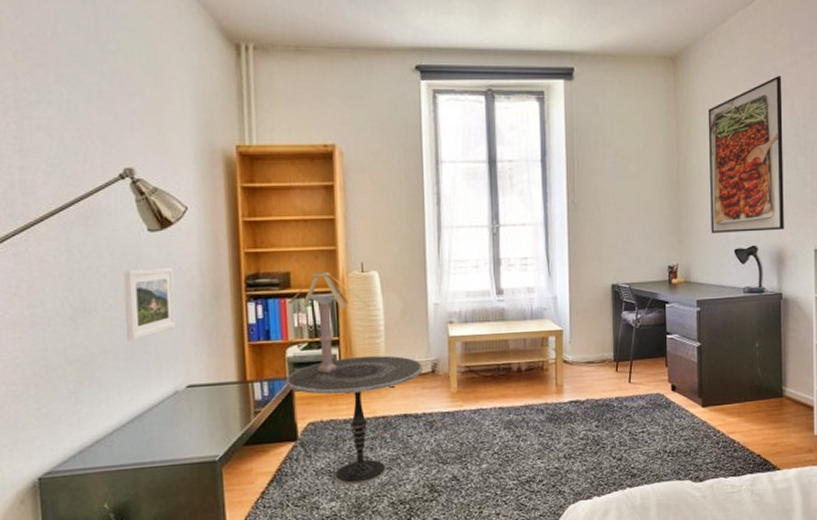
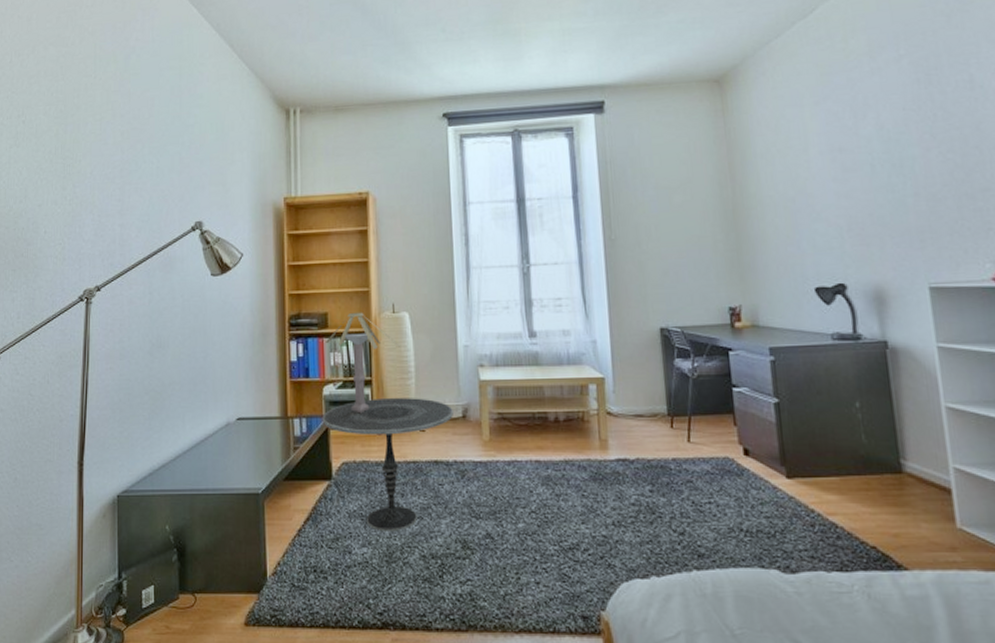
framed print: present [123,267,176,342] -> none [191,307,230,375]
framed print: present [708,76,784,233] -> none [766,87,882,269]

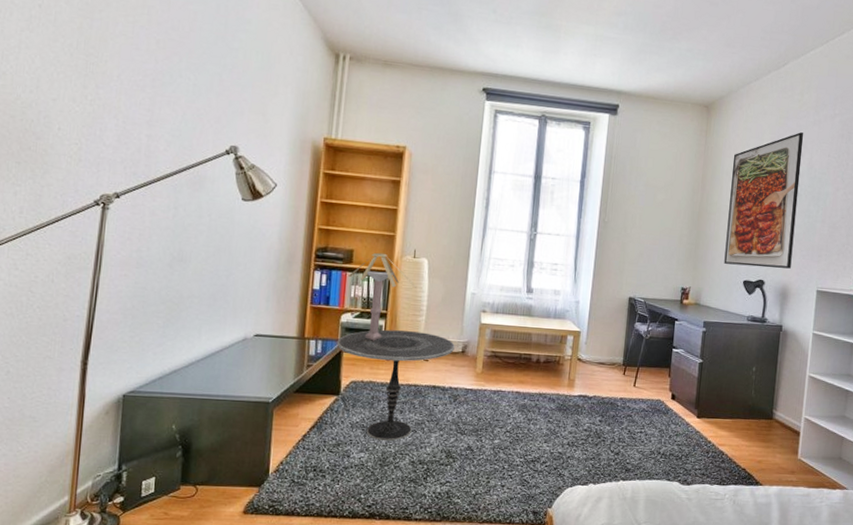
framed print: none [766,87,882,269] -> present [724,132,804,269]

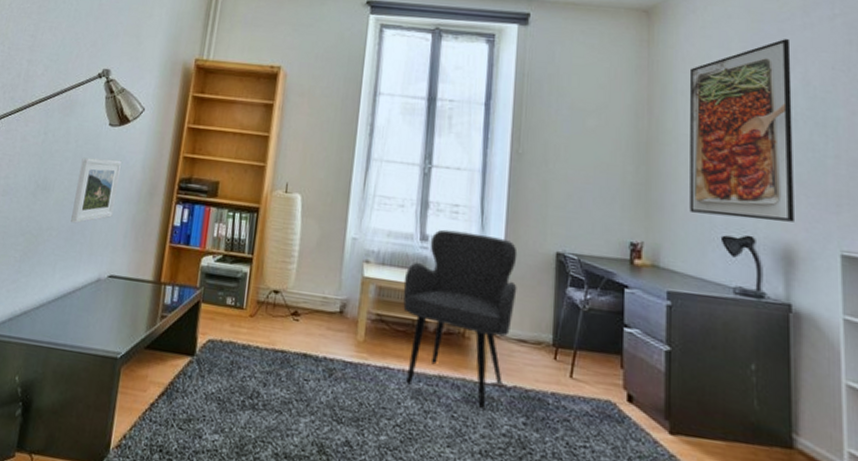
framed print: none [212,230,258,291] -> present [71,157,122,224]
side table: present [337,329,455,441] -> none [195,277,331,423]
table lamp: present [348,252,416,341] -> none [212,185,287,292]
armchair: none [512,283,601,413] -> present [403,229,518,408]

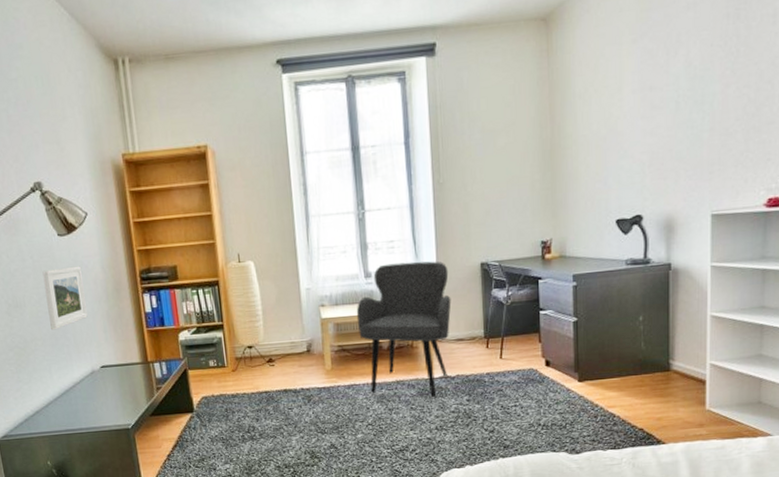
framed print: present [689,39,794,222] -> none [585,23,675,204]

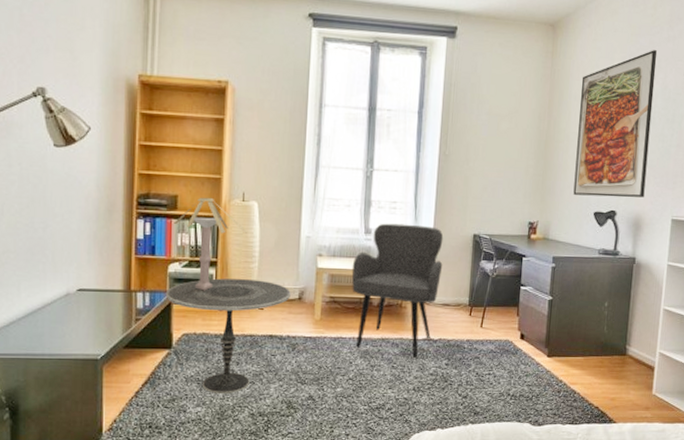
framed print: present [42,266,88,331] -> none [28,180,73,245]
table lamp: none [176,263,247,355] -> present [173,197,247,291]
side table: none [181,337,299,450] -> present [166,278,291,394]
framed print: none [585,23,675,204] -> present [573,50,657,198]

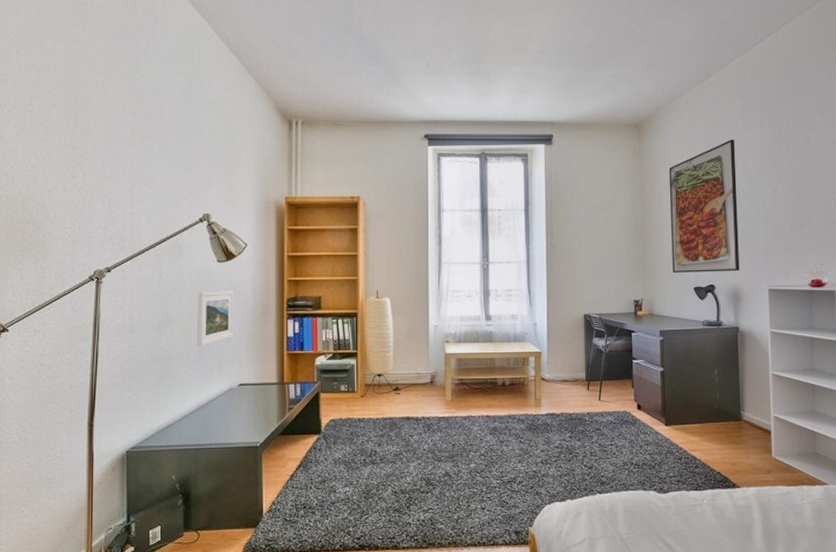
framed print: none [28,180,73,245] -> present [197,290,234,347]
side table: present [166,278,291,394] -> none [315,367,423,474]
table lamp: present [173,197,247,291] -> none [318,296,382,380]
armchair: present [351,223,444,358] -> none [476,309,559,432]

